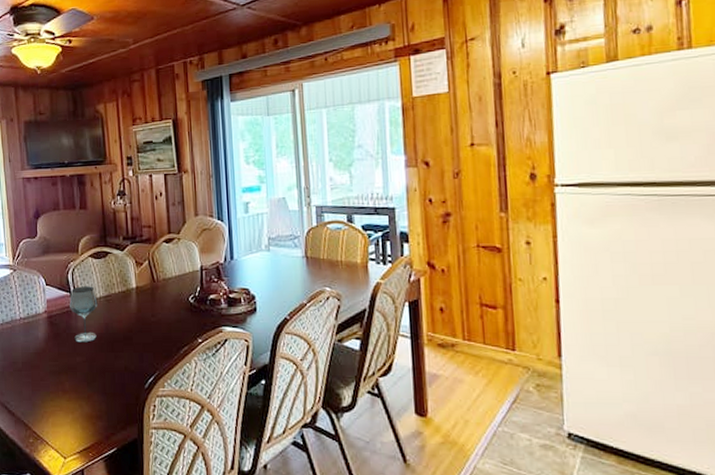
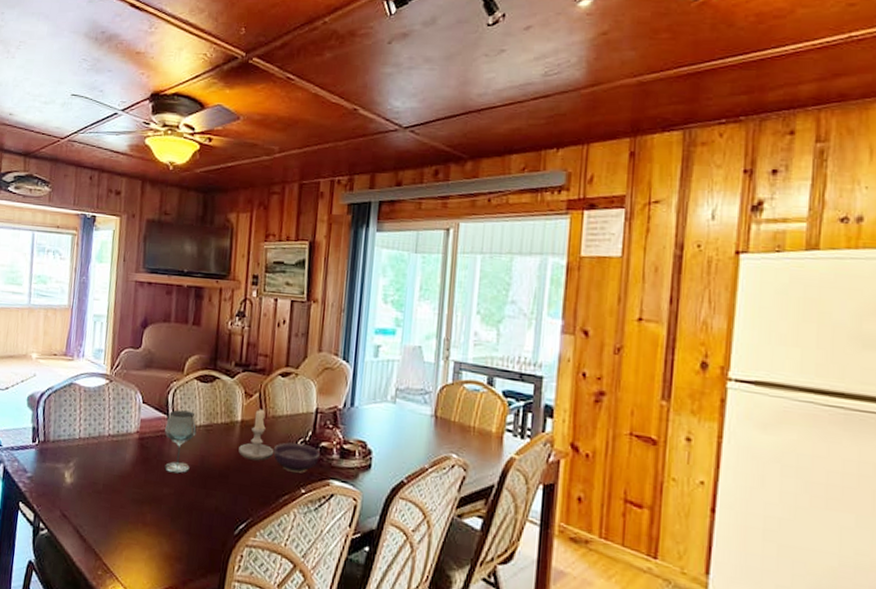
candle: none [138,274,170,320] -> present [238,408,274,461]
bowl: none [168,300,210,325] -> present [273,442,320,473]

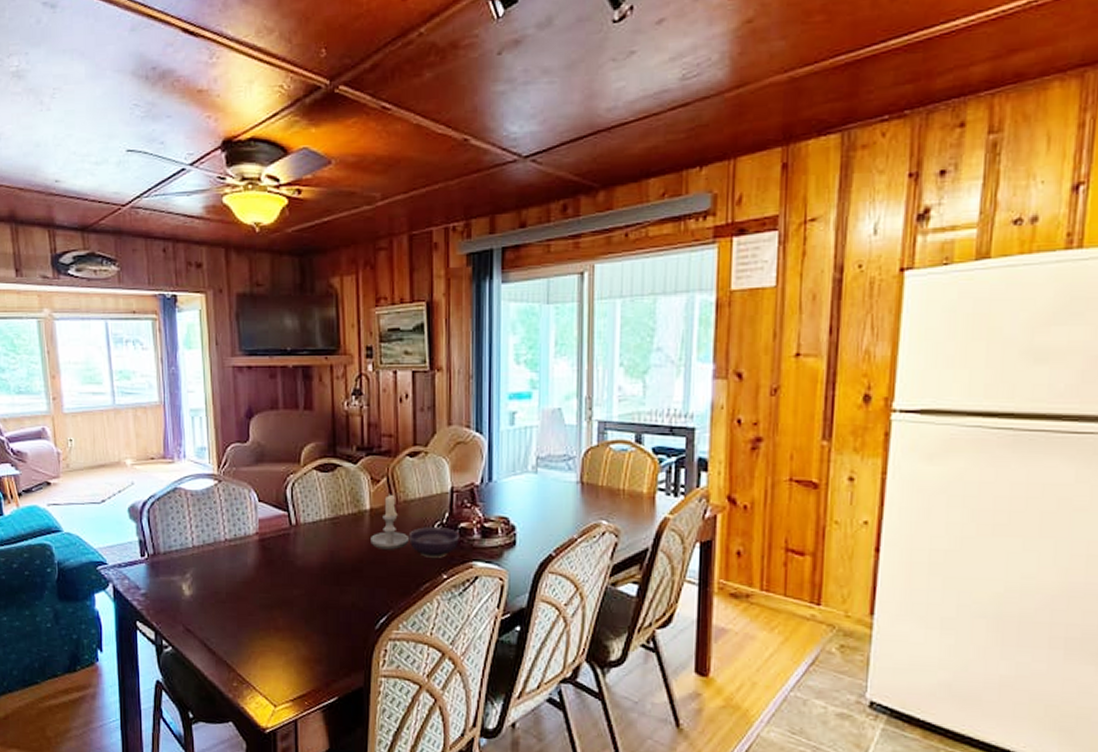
wine glass: present [165,410,197,474] -> none [287,505,322,573]

